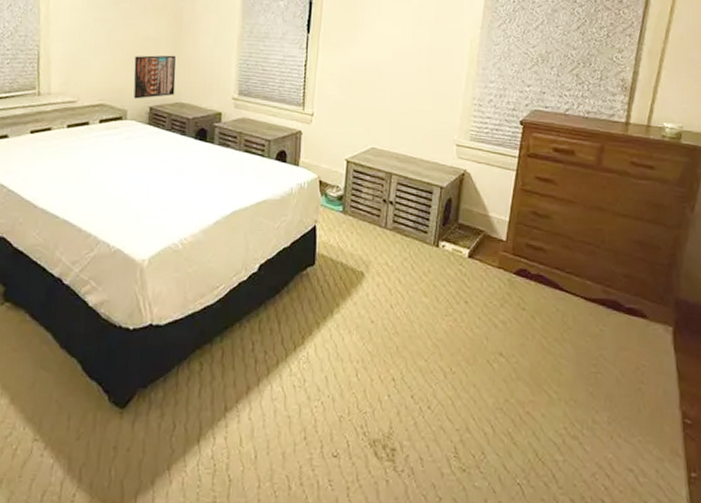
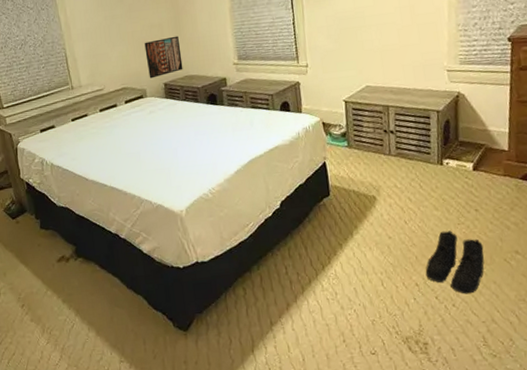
boots: none [404,321,468,396] -> present [425,230,484,294]

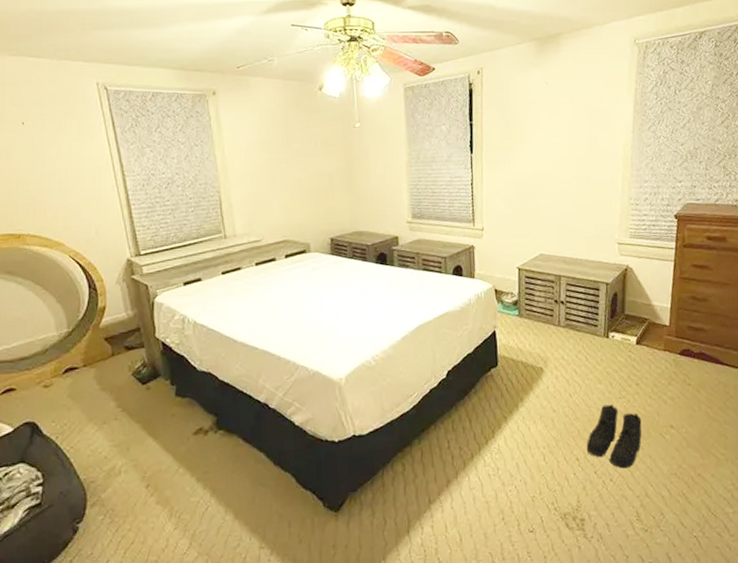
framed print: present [144,36,183,79] -> none [311,187,353,232]

